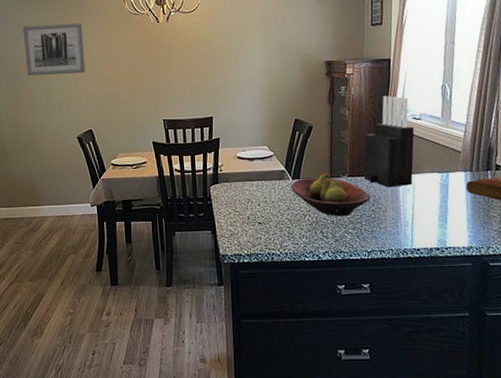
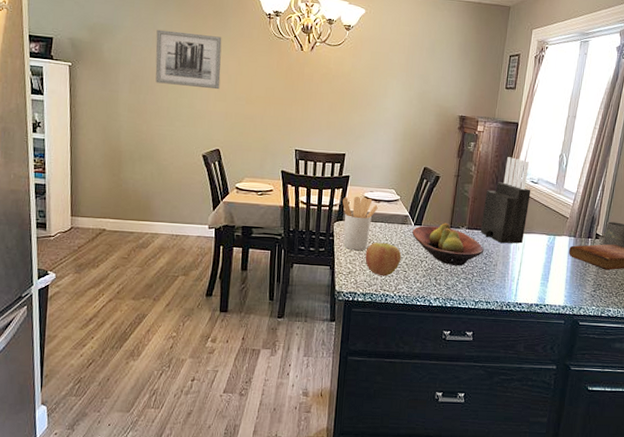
utensil holder: none [216,157,252,212] -> present [343,196,378,251]
apple: none [245,200,283,235] -> present [365,242,402,277]

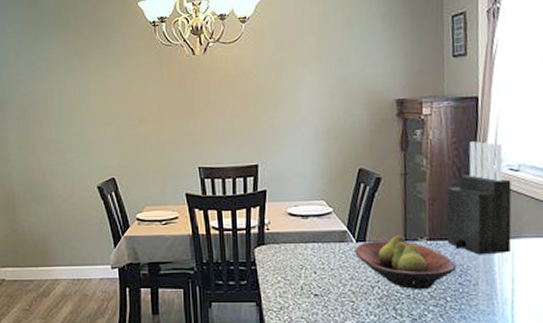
wall art: present [155,29,222,90] -> none [39,55,109,116]
utensil holder: present [343,196,378,251] -> none [262,213,306,281]
apple: present [365,242,402,277] -> none [298,267,345,310]

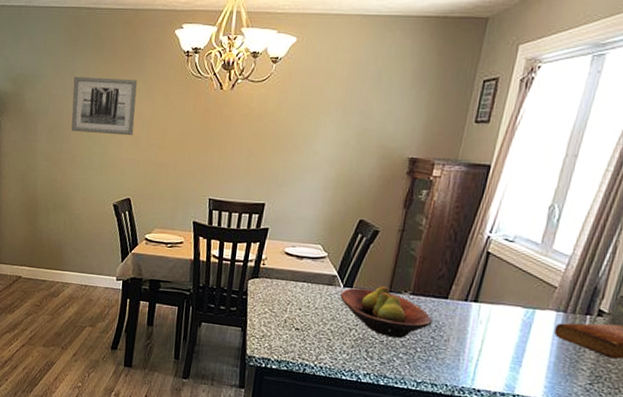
wall art: none [39,55,109,116] -> present [71,76,138,136]
knife block: present [446,141,512,255] -> none [428,208,504,317]

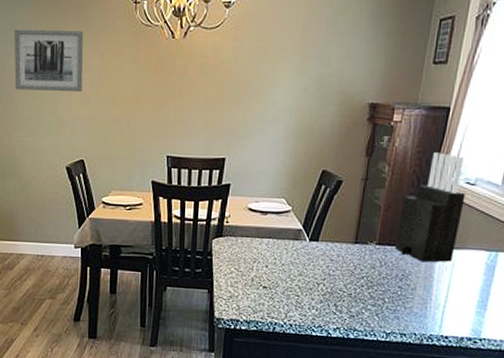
fruit bowl: present [340,286,433,339] -> none [306,237,399,290]
knife block: none [428,208,504,317] -> present [394,152,466,263]

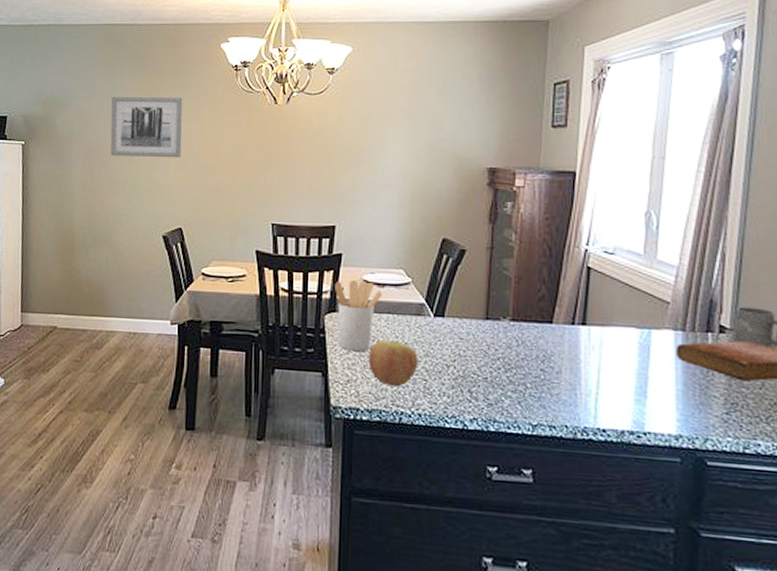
utensil holder: none [222,207,265,272] -> present [335,279,382,352]
apple: none [249,261,293,302] -> present [368,340,419,387]
knife block: present [394,152,466,263] -> none [531,219,605,341]

